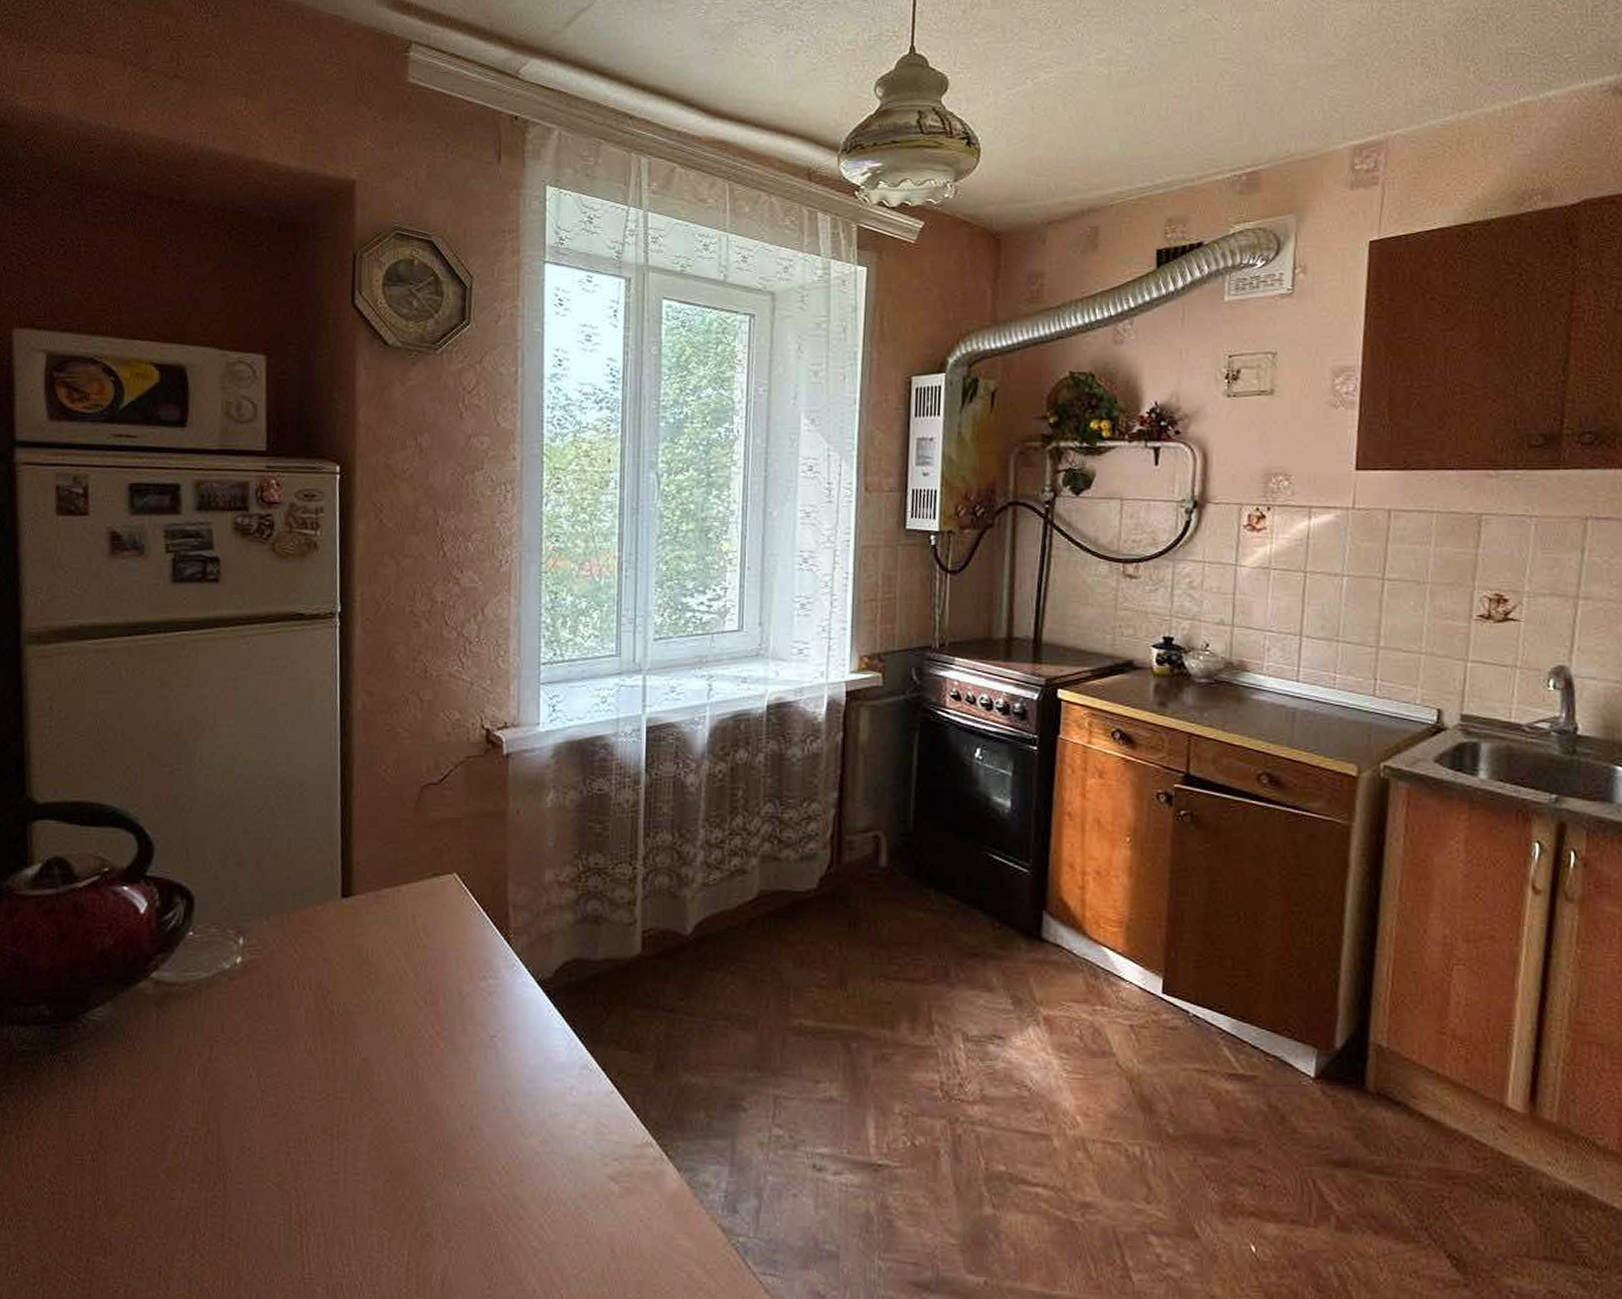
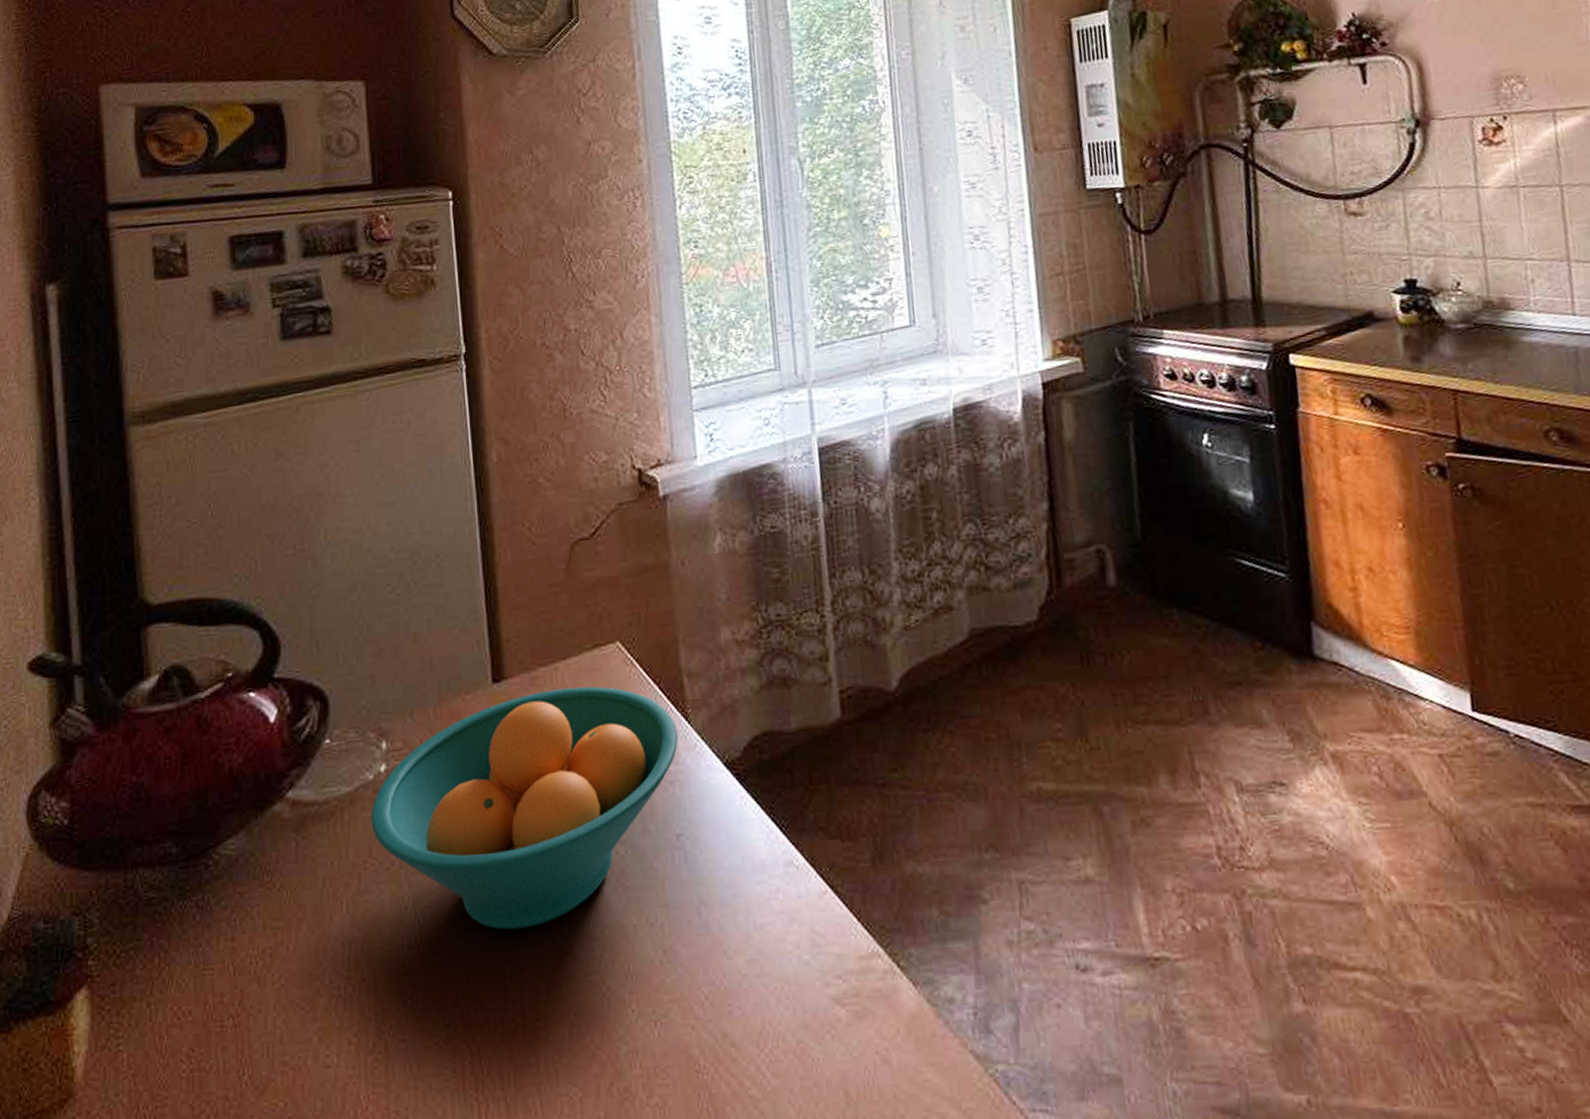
fruit bowl: none [224,908,499,1101] -> present [370,686,678,930]

